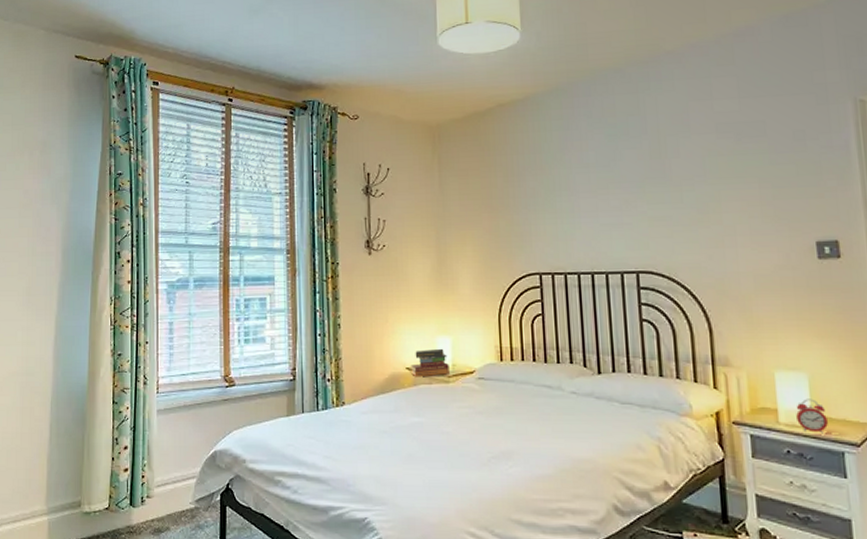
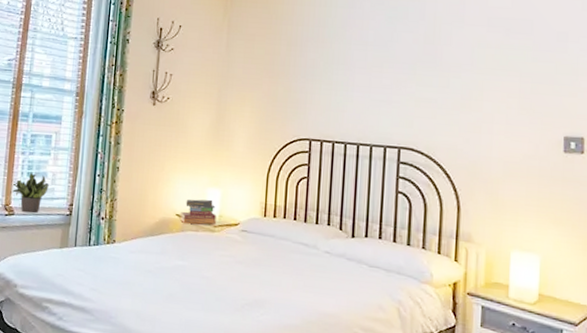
potted plant: none [228,338,268,382] -> present [11,172,49,214]
alarm clock: present [796,399,829,434] -> none [525,278,553,312]

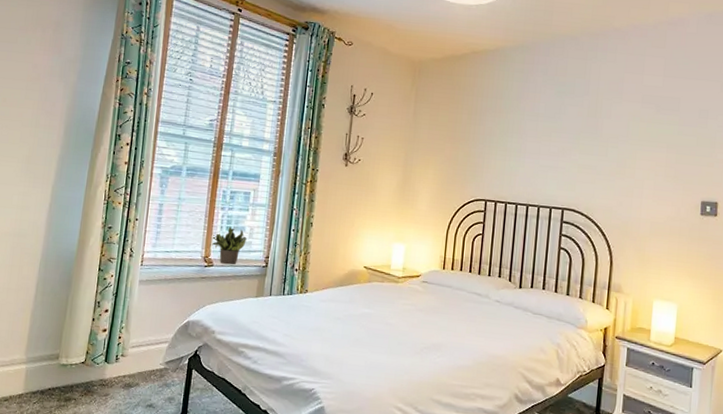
books: present [180,199,216,225] -> none [368,253,400,276]

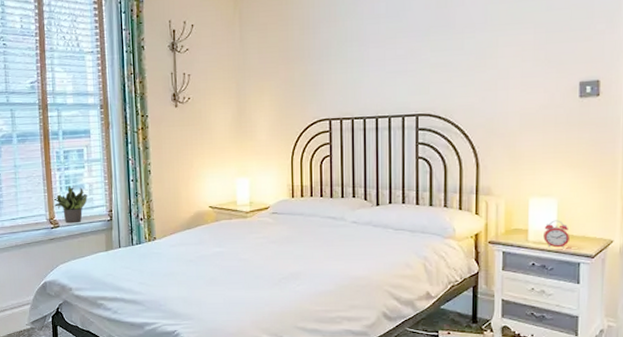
alarm clock: none [663,324,687,353] -> present [543,220,571,249]

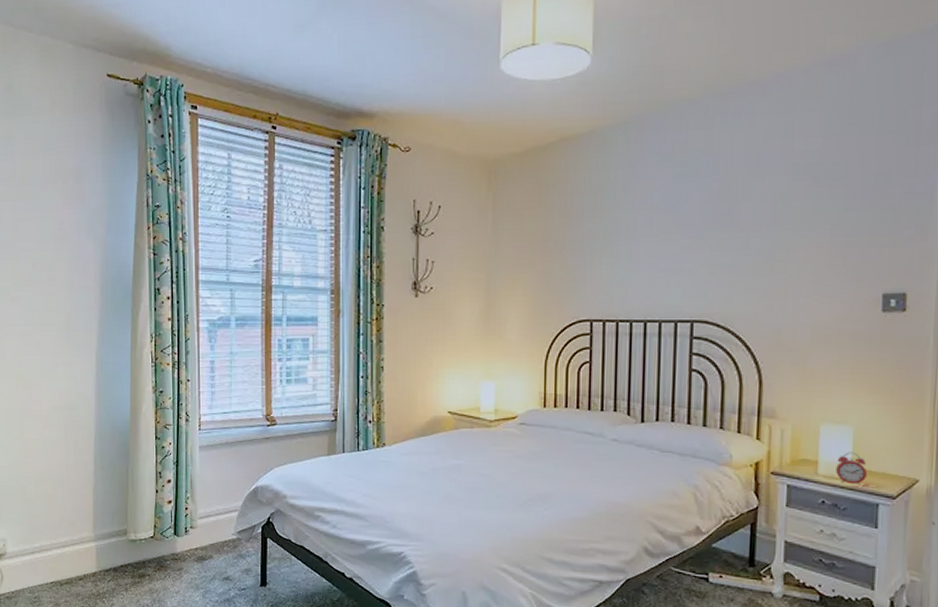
potted plant: present [52,186,87,224] -> none [270,379,310,422]

